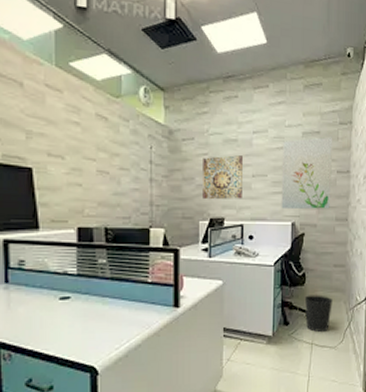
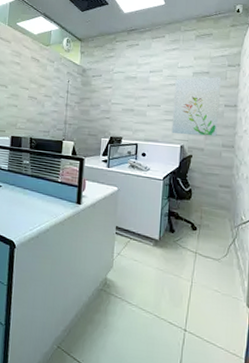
wall art: present [203,155,244,200] -> none [105,89,141,124]
wastebasket: present [304,295,333,333] -> none [190,209,217,245]

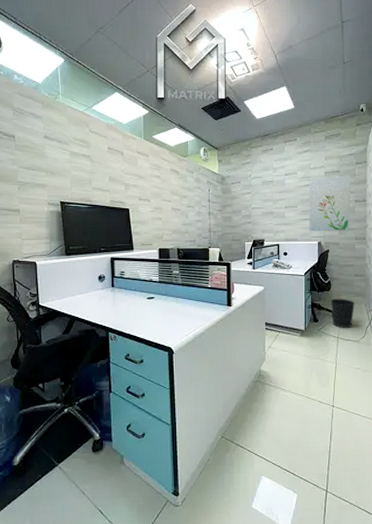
wastebasket: none [190,209,217,245] -> present [330,298,355,329]

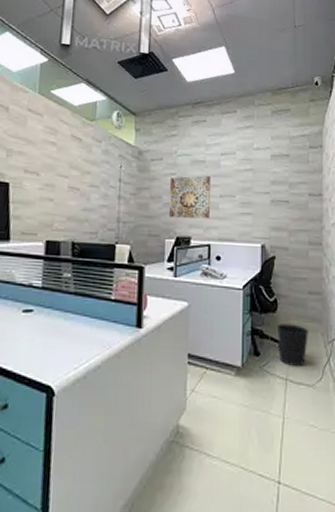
wall art: none [247,193,278,226] -> present [169,175,212,219]
wall art: present [309,174,351,232] -> none [250,159,304,232]

